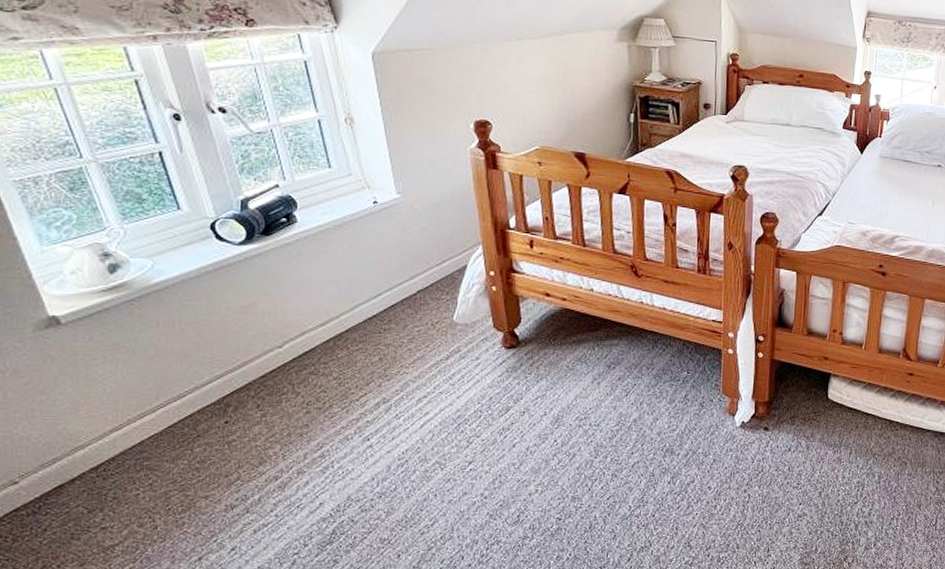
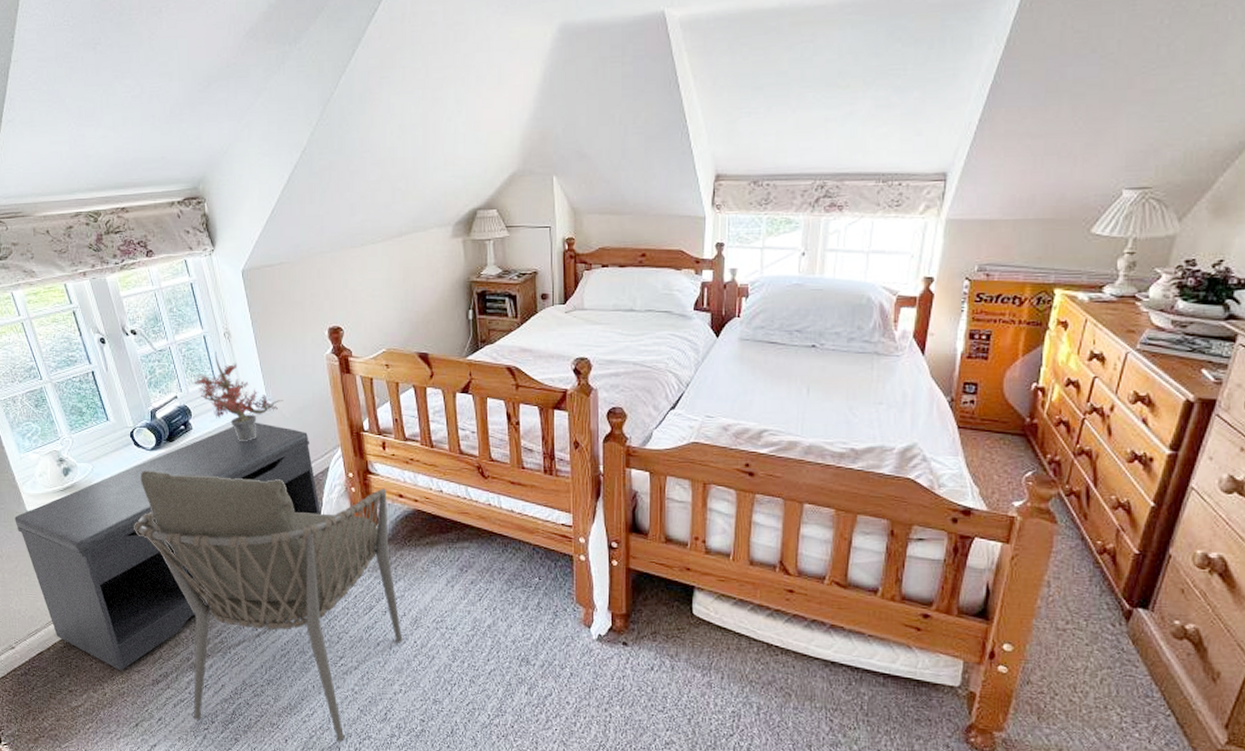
bench: none [28,216,454,499] -> present [15,422,320,671]
armchair: none [209,268,542,551] -> present [134,471,403,743]
potted plant: none [302,138,416,237] -> present [193,351,284,441]

